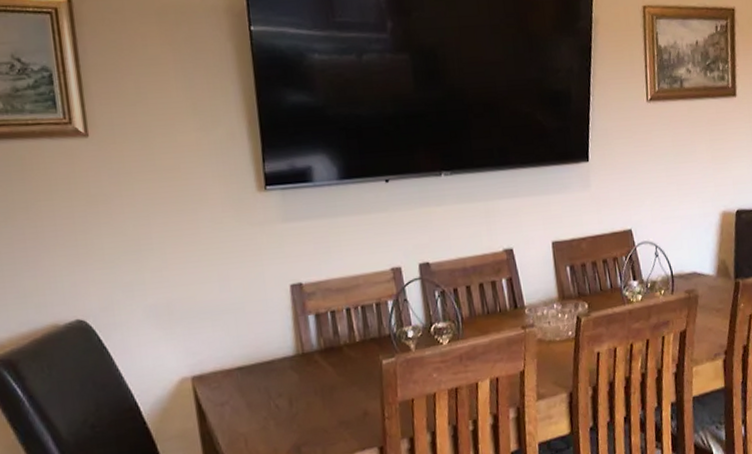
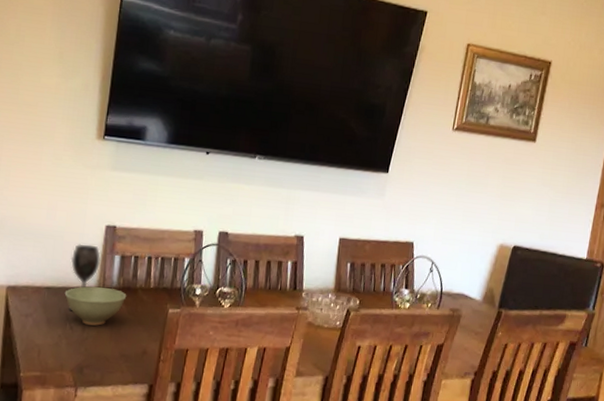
wine glass: none [258,309,294,388] -> present [69,243,101,311]
bowl: none [259,352,332,399] -> present [64,286,127,326]

